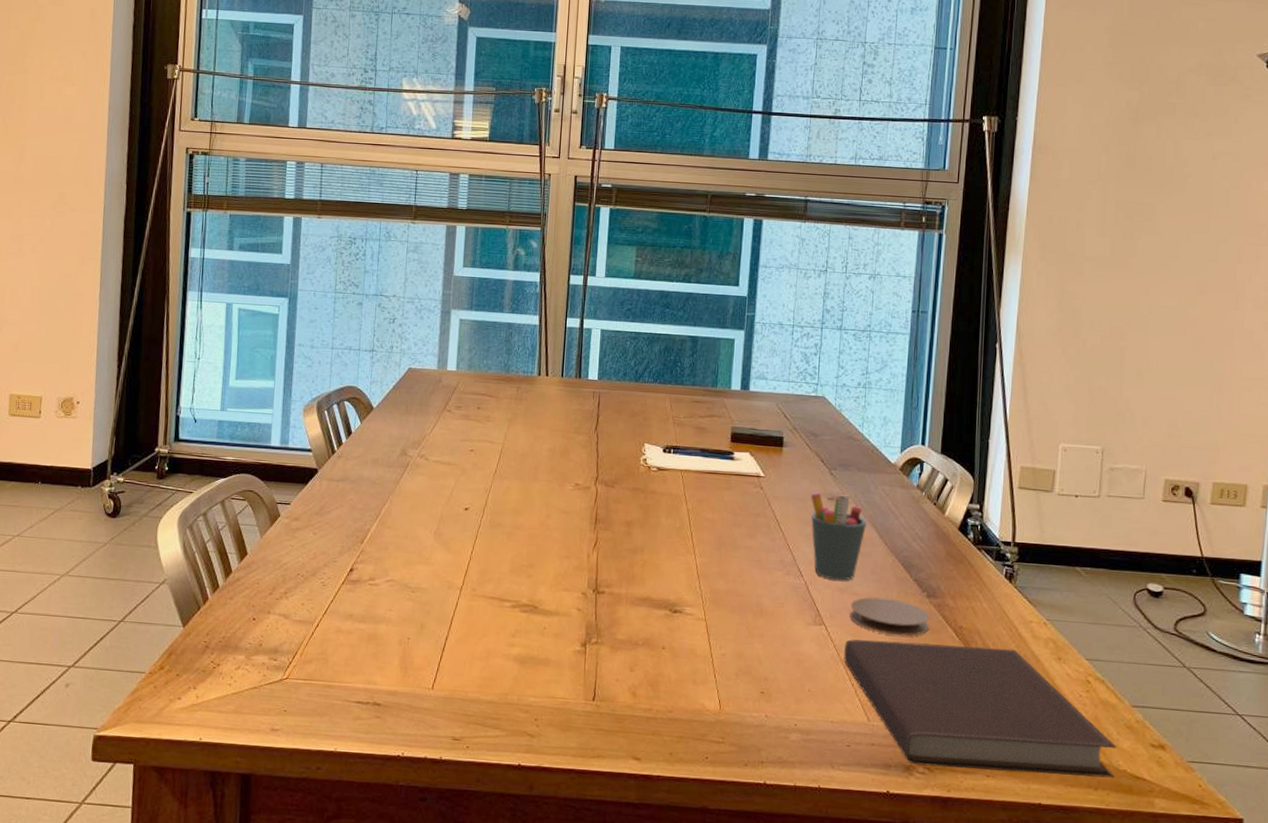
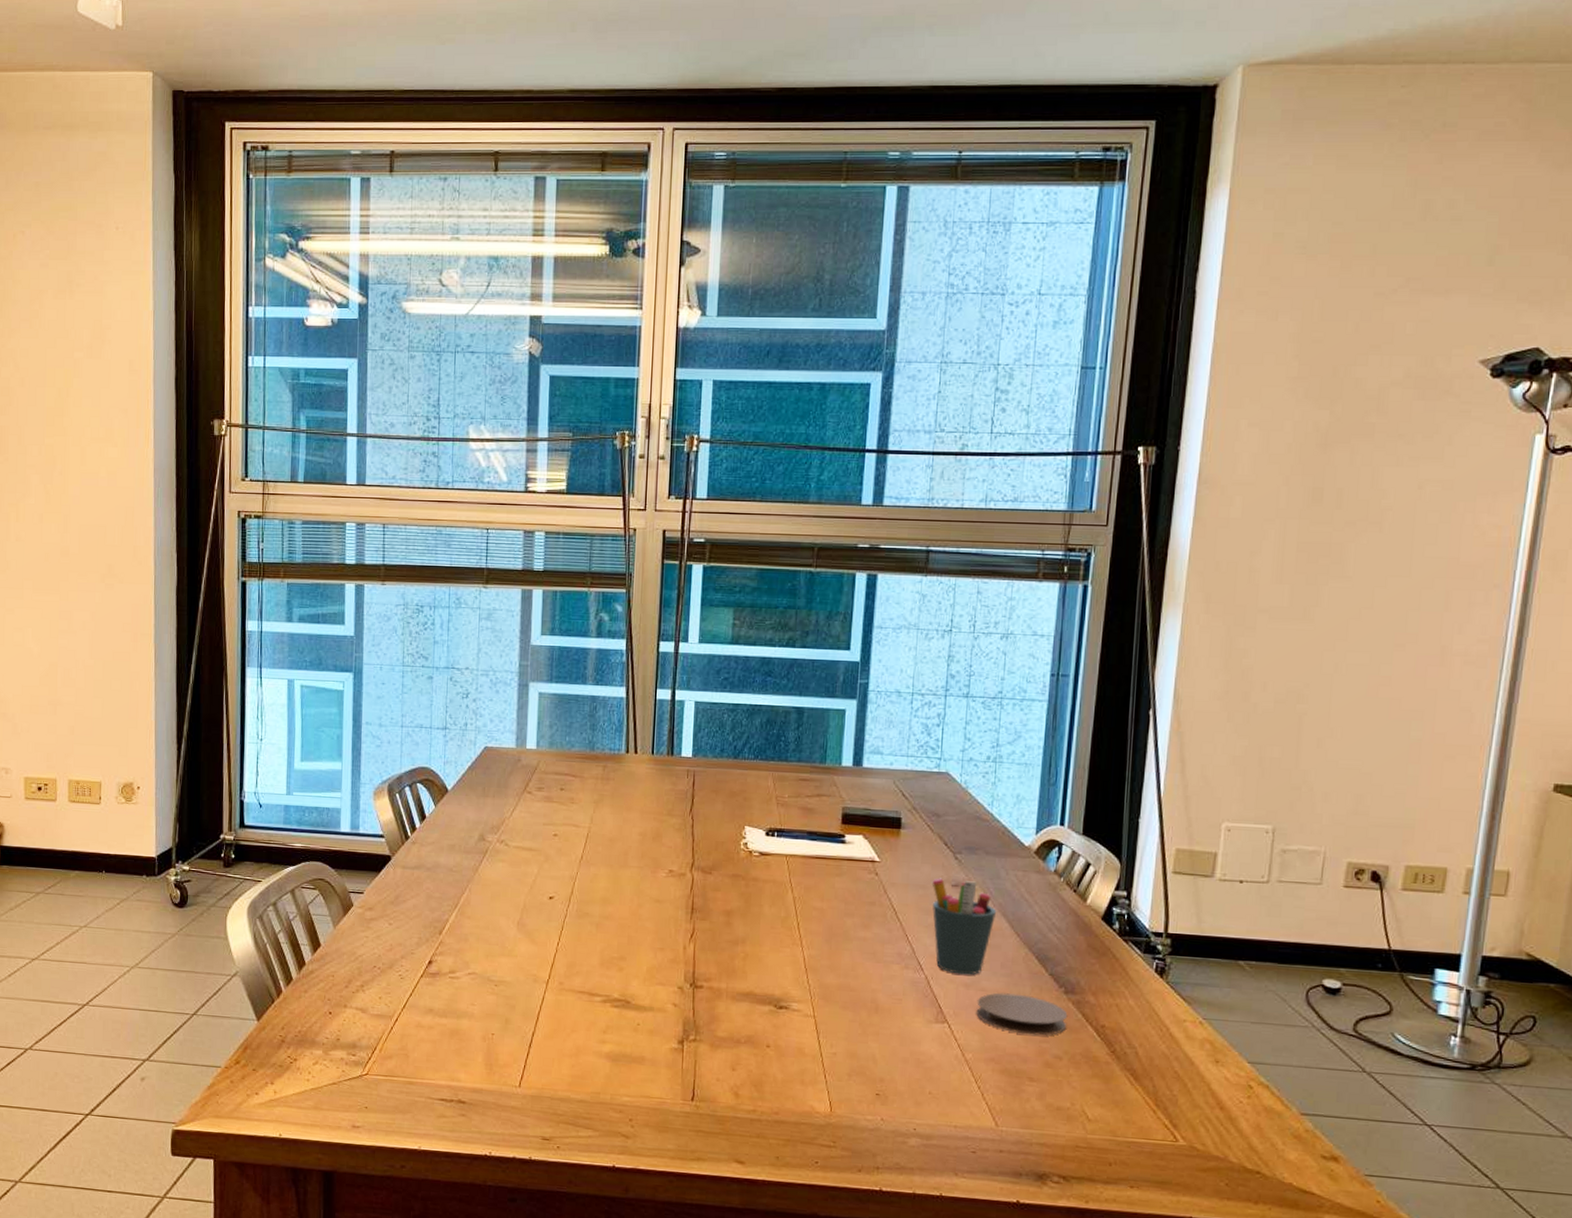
notebook: present [844,639,1117,778] -> none [969,1038,1282,1192]

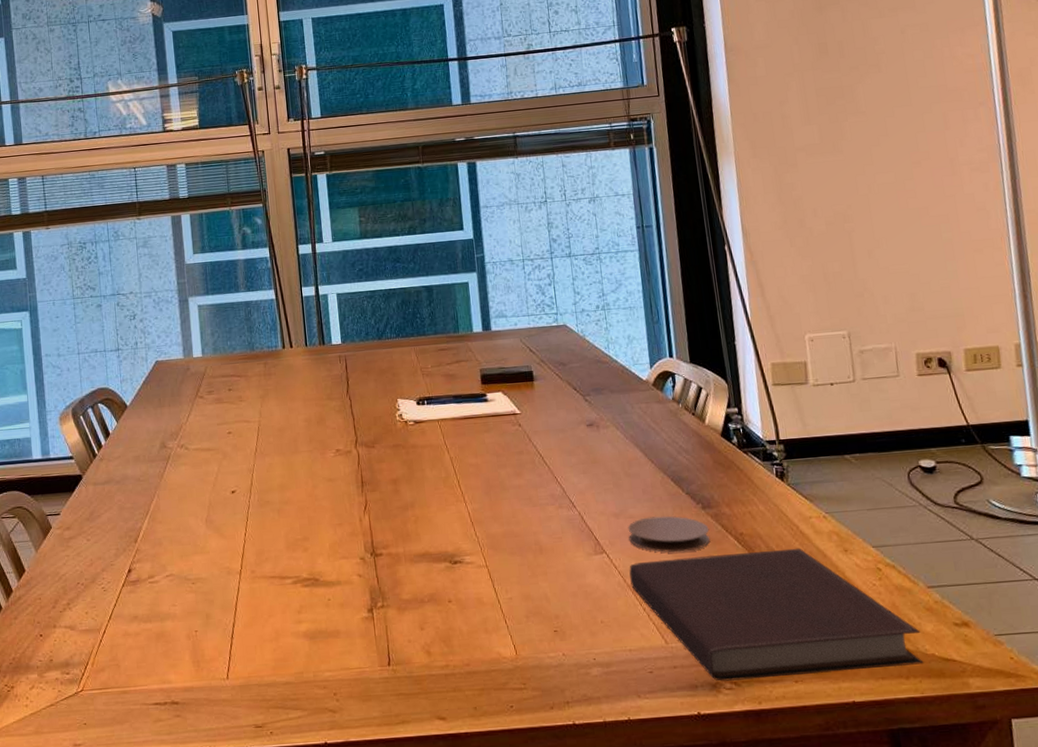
pen holder: present [932,878,997,975] -> none [569,419,630,506]
notebook: none [969,1038,1282,1192] -> present [629,548,924,681]

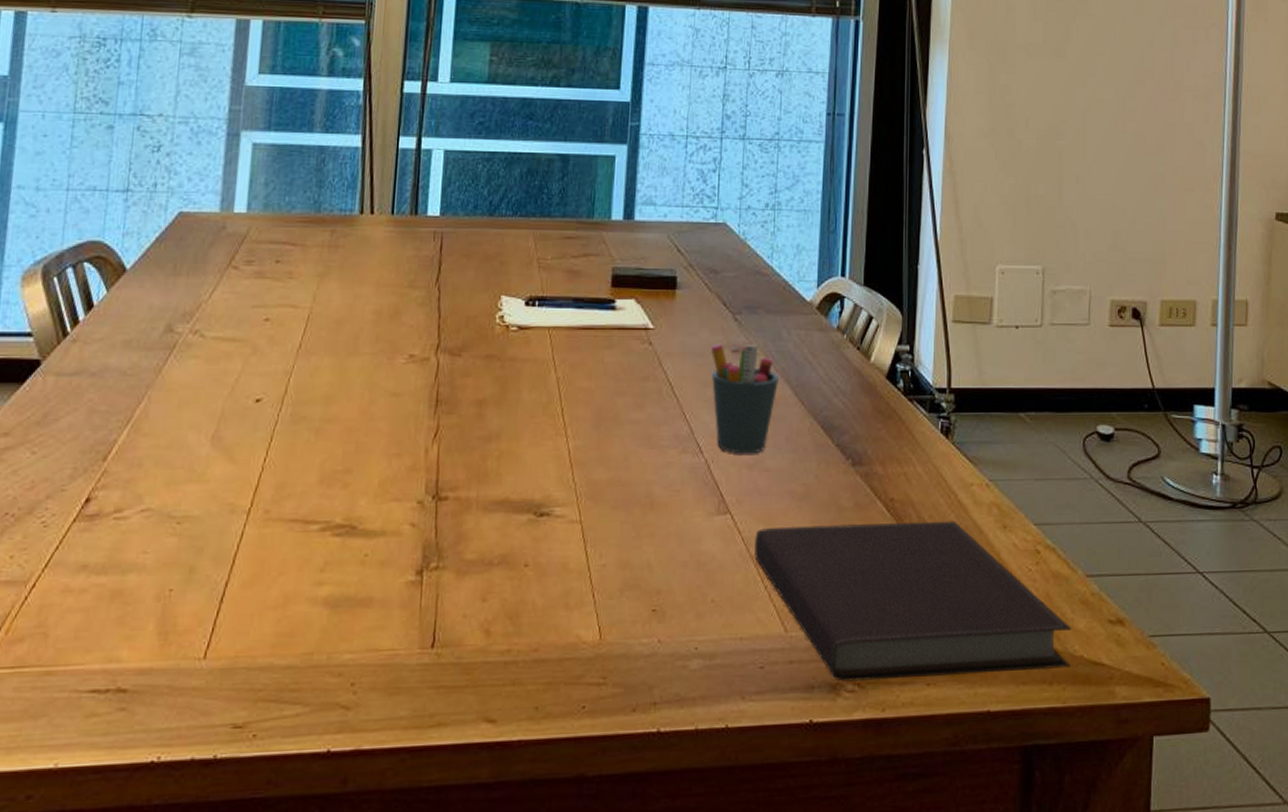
pen holder: none [569,419,630,506] -> present [710,343,780,454]
coaster: present [627,516,711,553] -> none [761,471,856,518]

